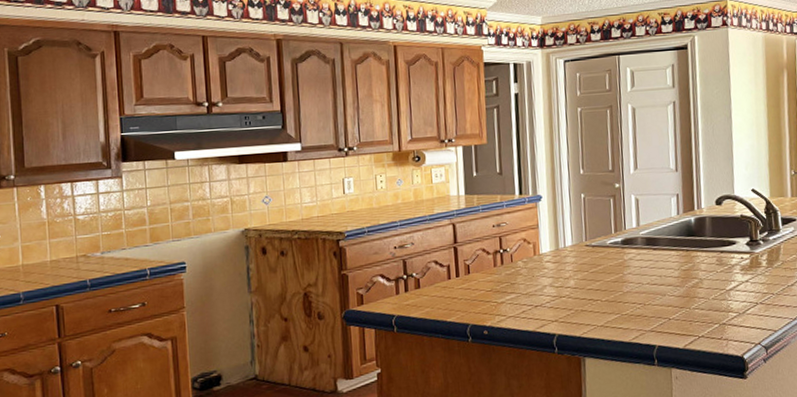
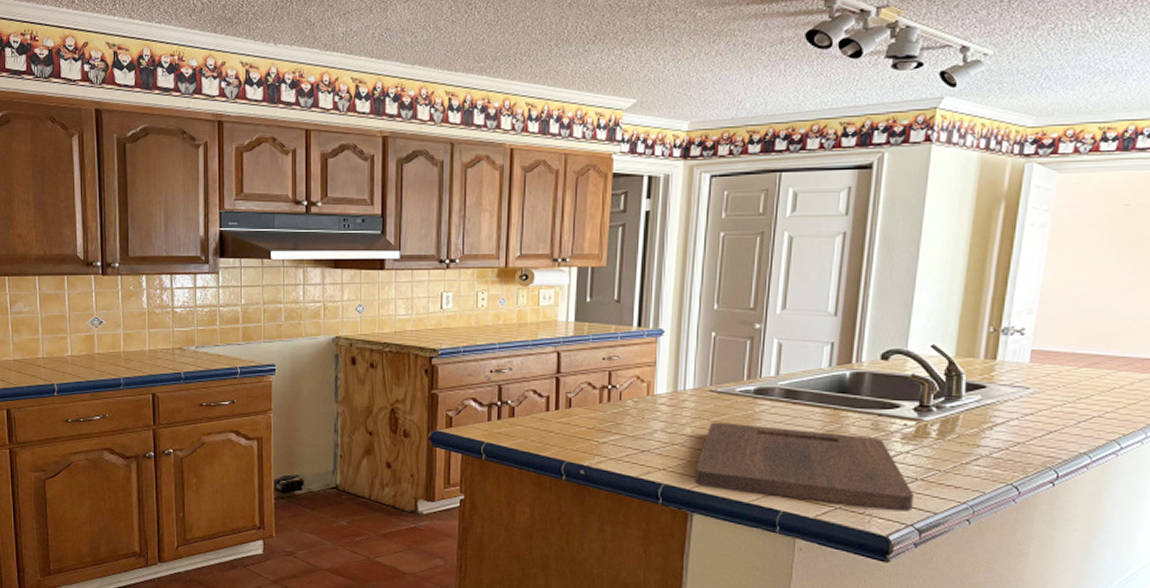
cutting board: none [582,271,758,334] -> present [694,422,914,512]

